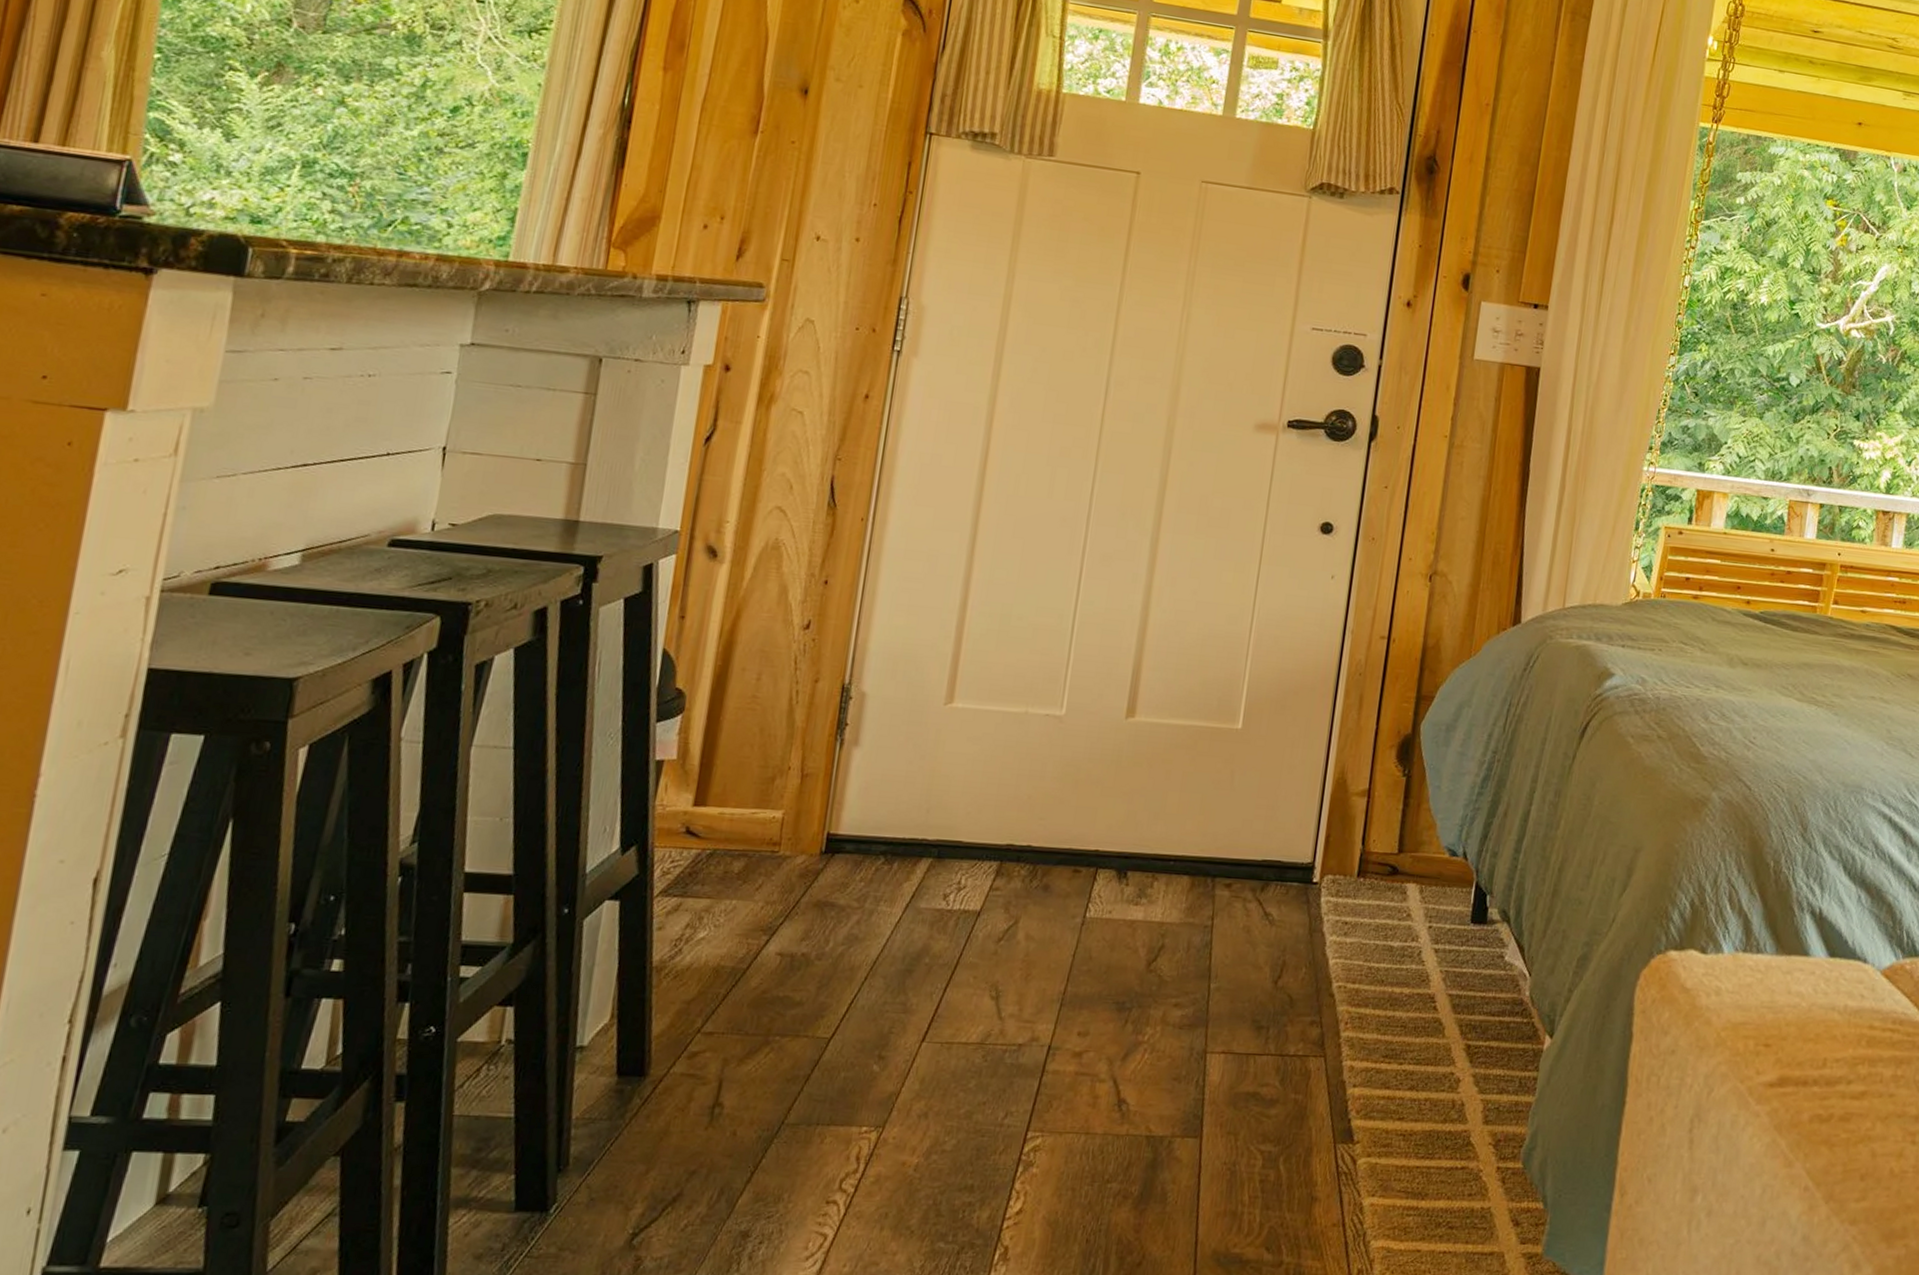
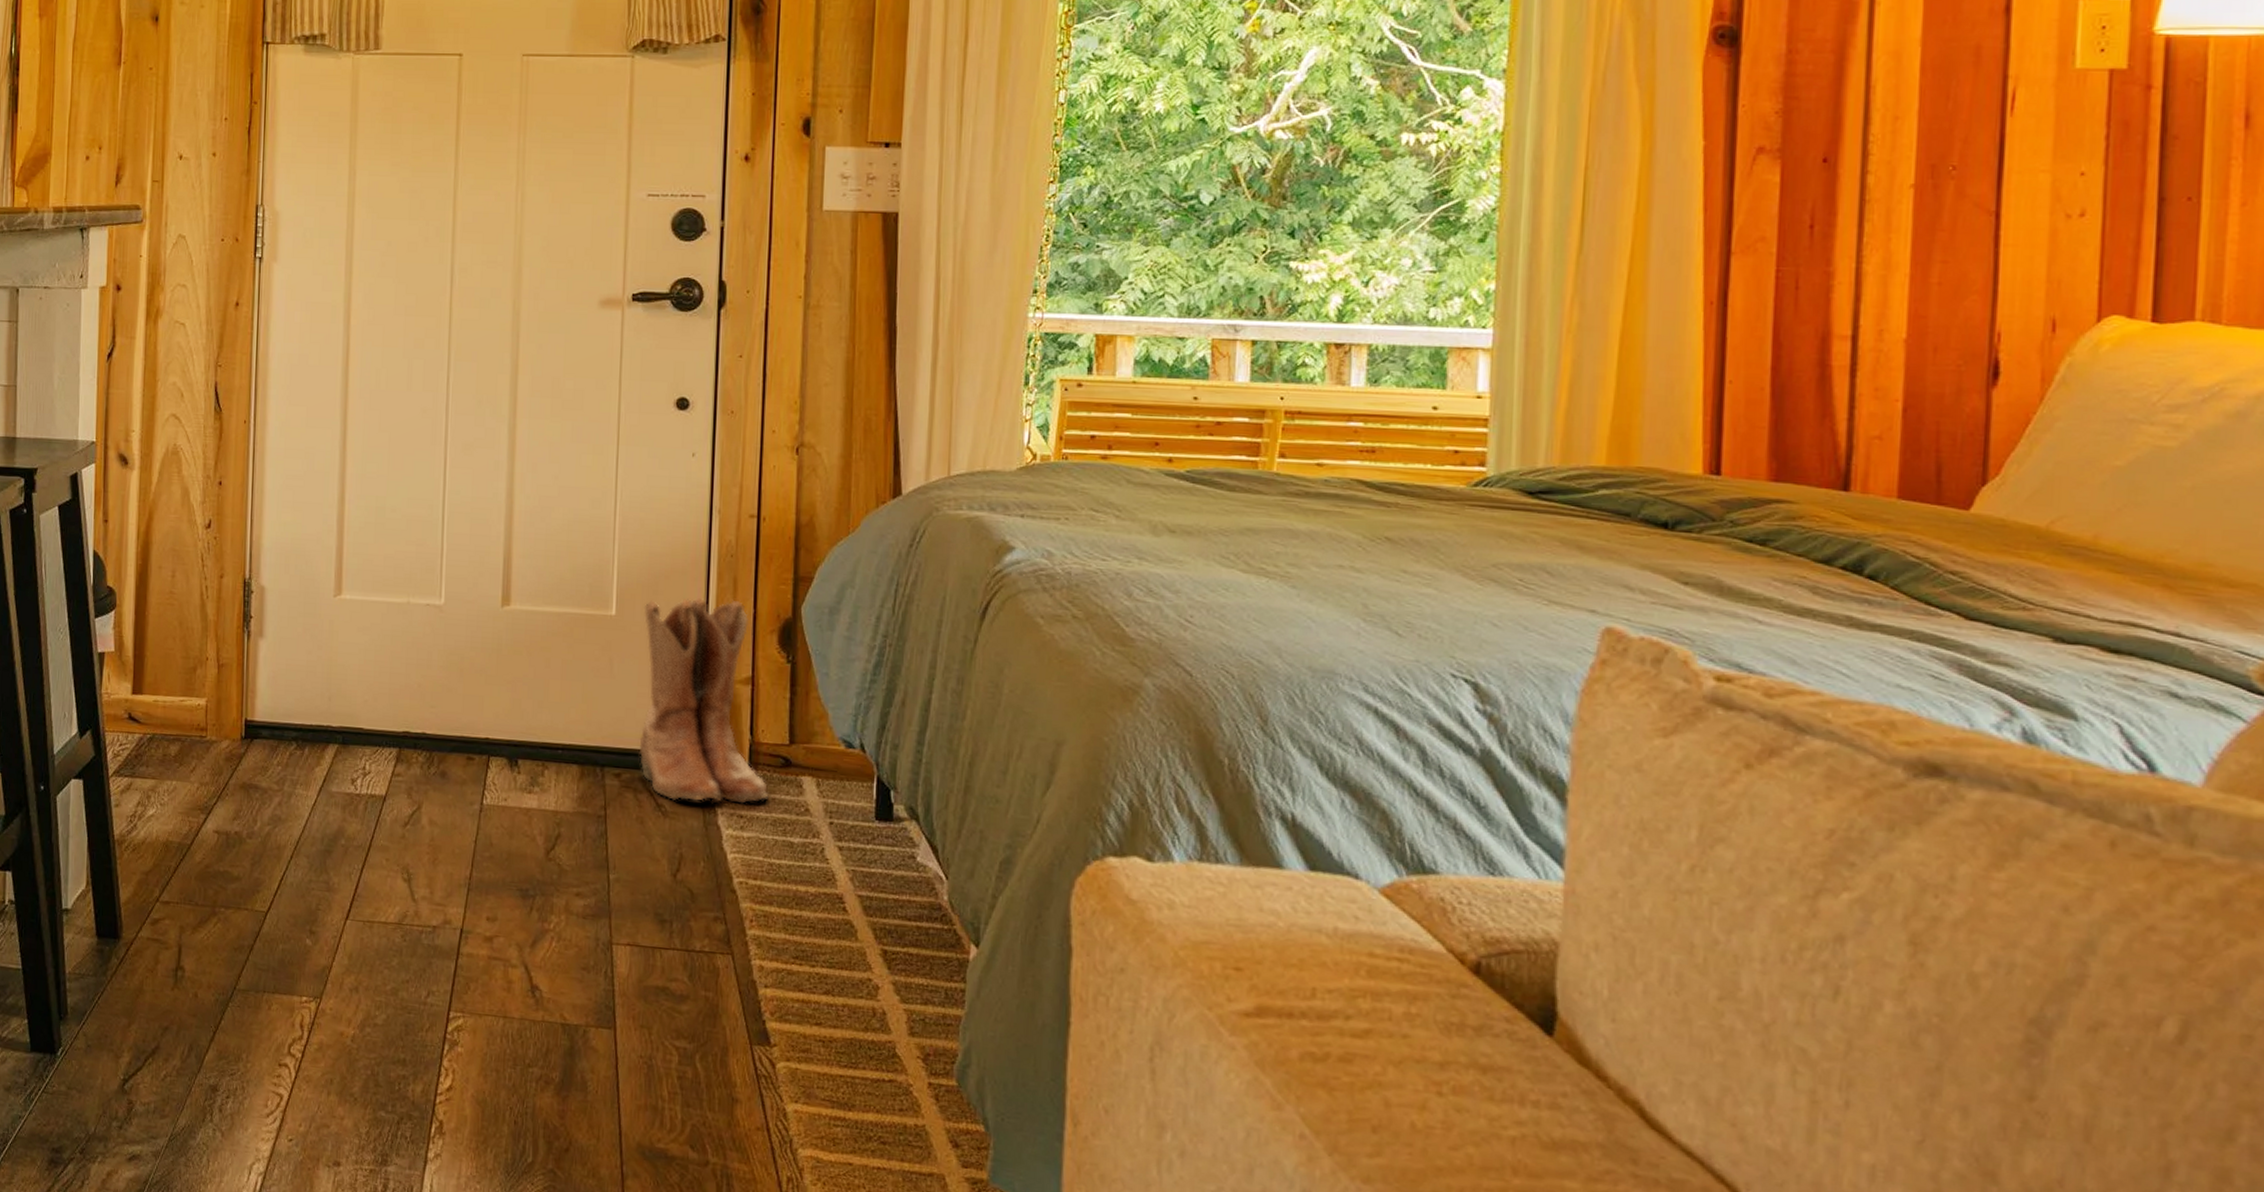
boots: none [1251,712,1374,911] -> present [638,597,769,804]

